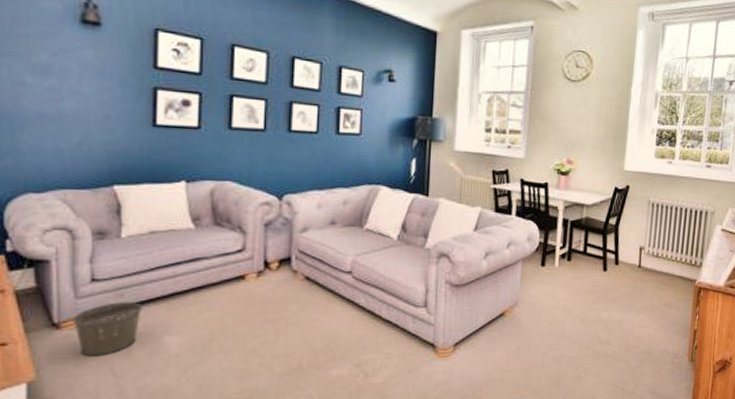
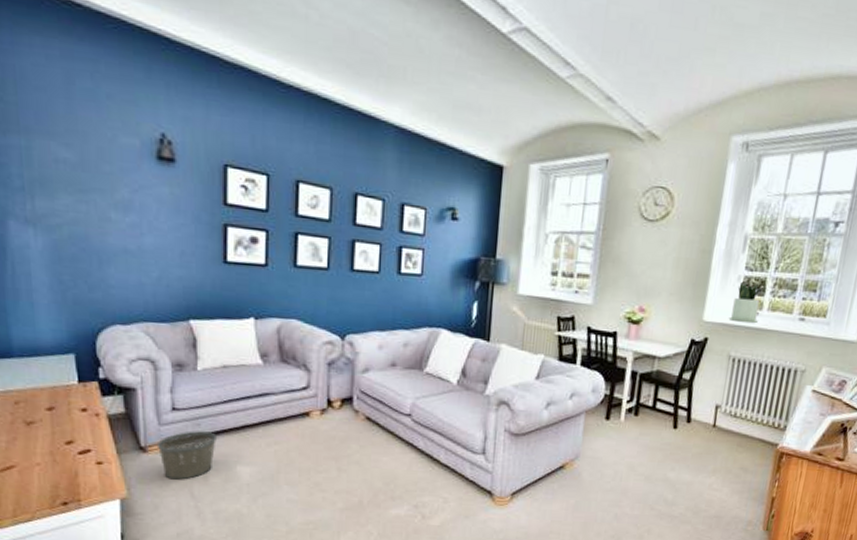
planter: none [646,134,673,172] -> present [728,281,762,324]

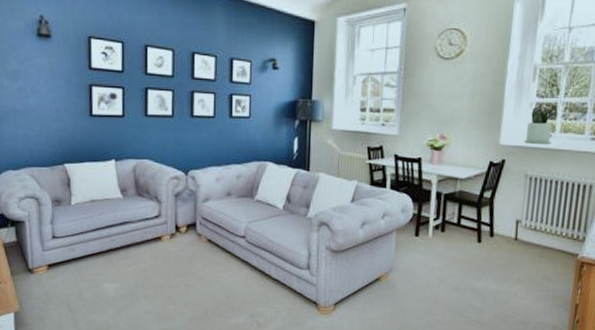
basket: present [156,431,218,480] -> none [41,255,89,296]

